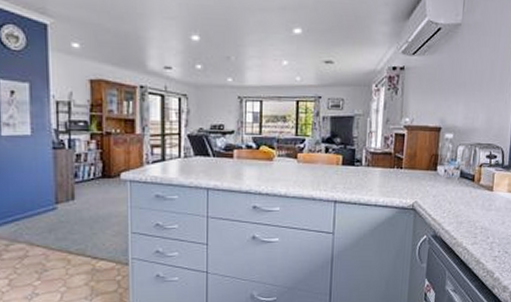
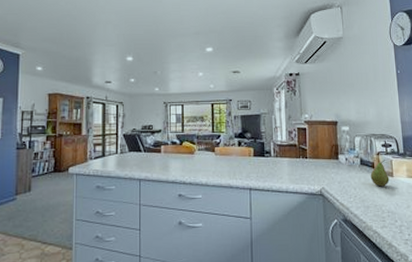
fruit: none [468,172,489,202] -> present [370,160,390,187]

